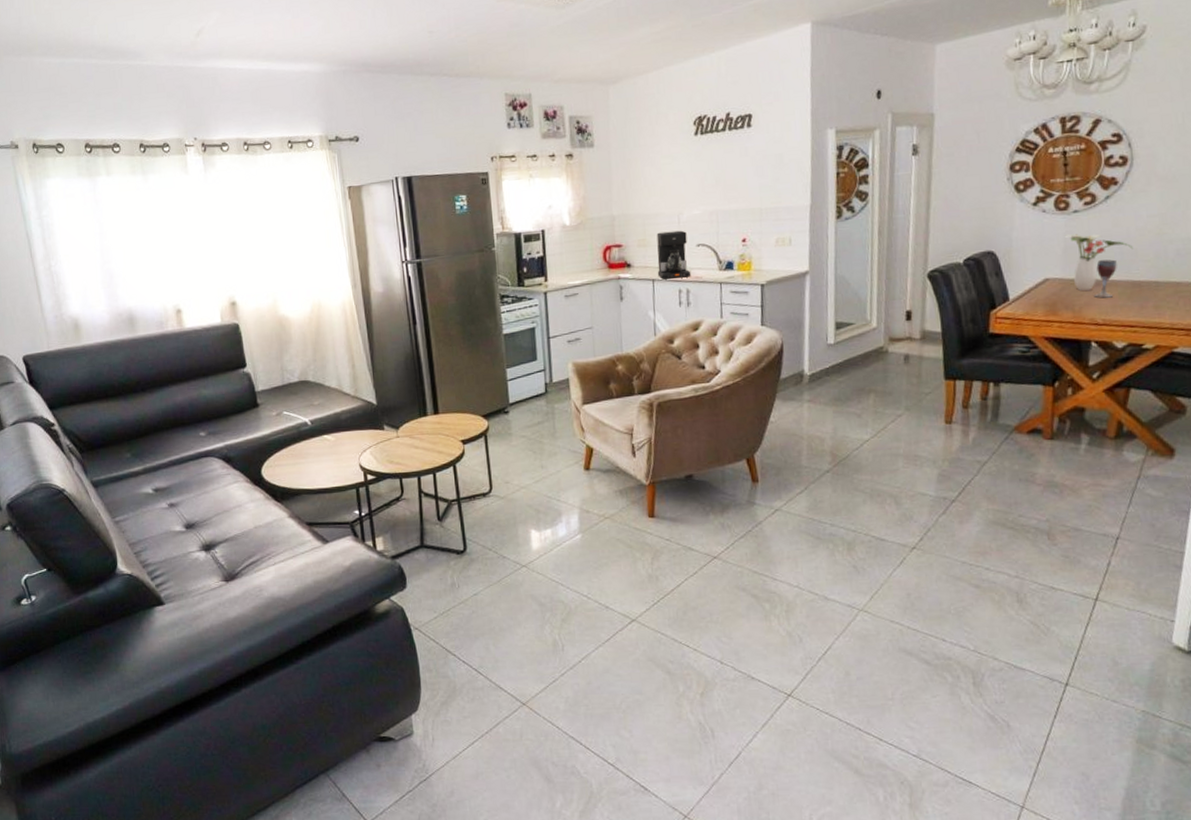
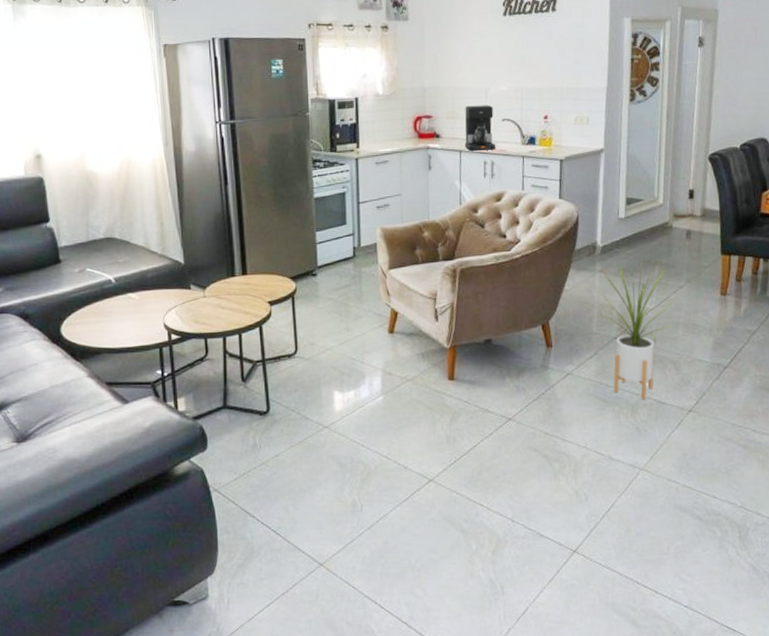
house plant: none [810,385,897,537] -> present [600,258,677,400]

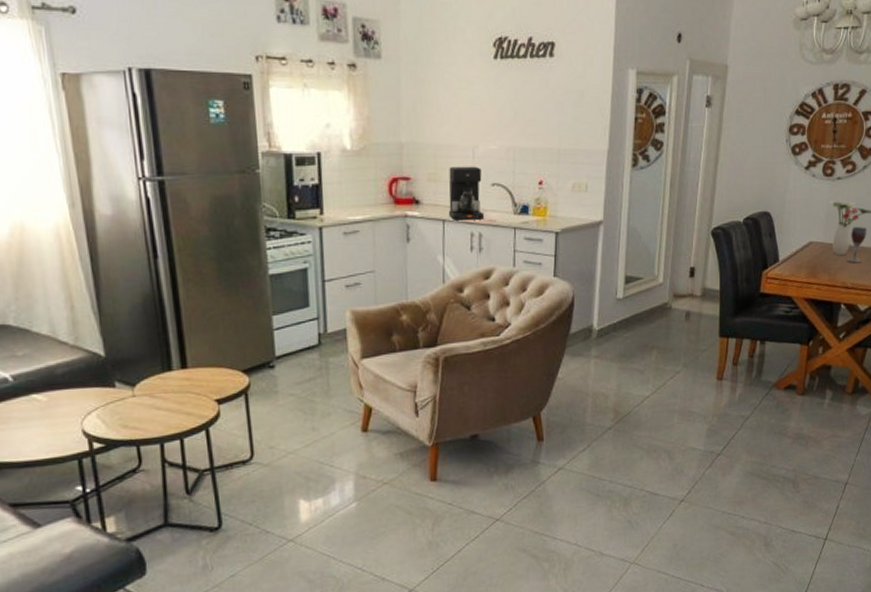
house plant: present [600,258,677,400] -> none [594,342,673,492]

